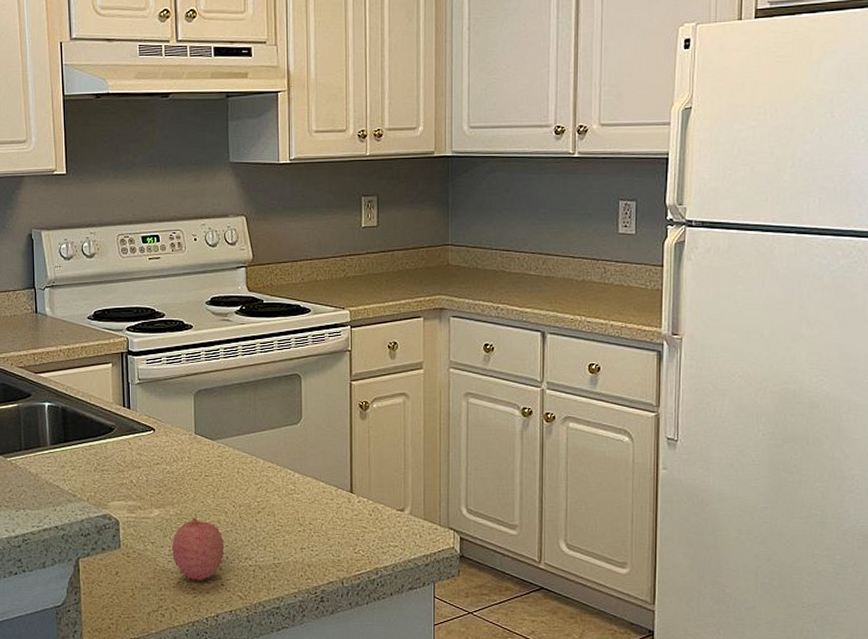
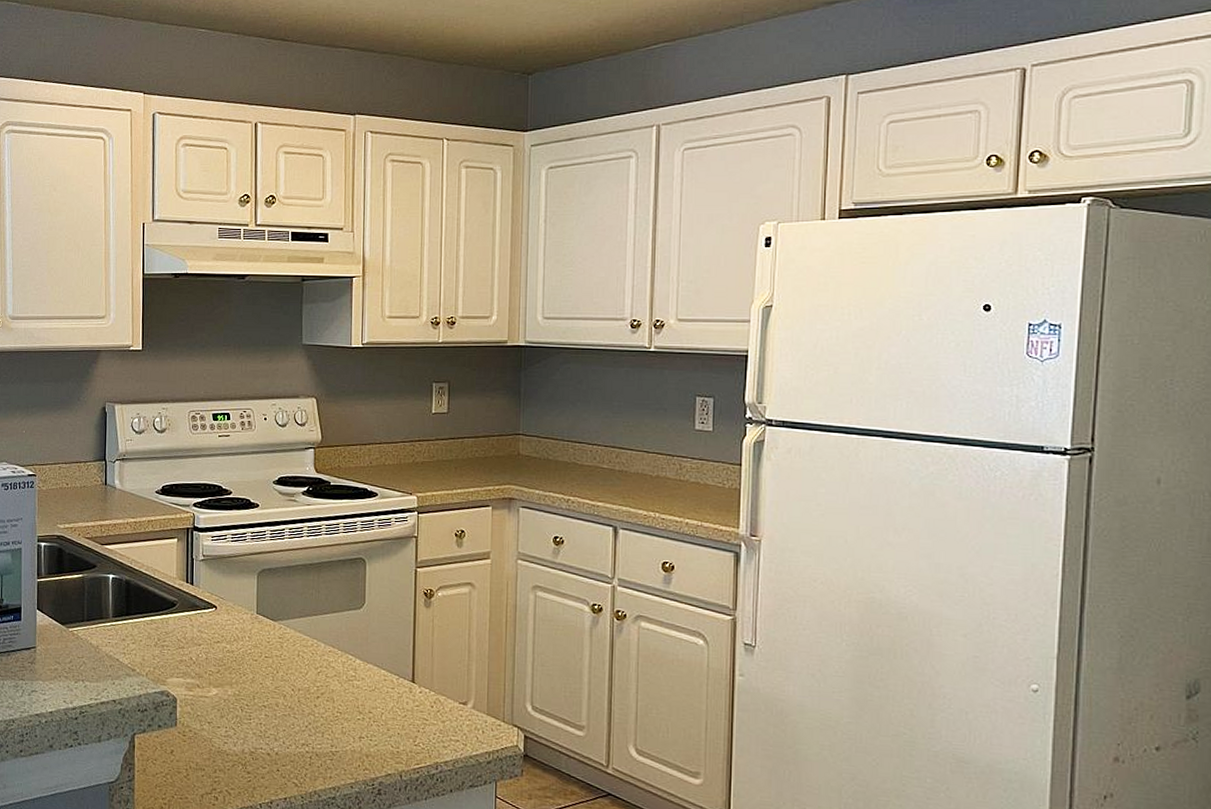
fruit: present [172,517,225,581] -> none [228,699,282,765]

